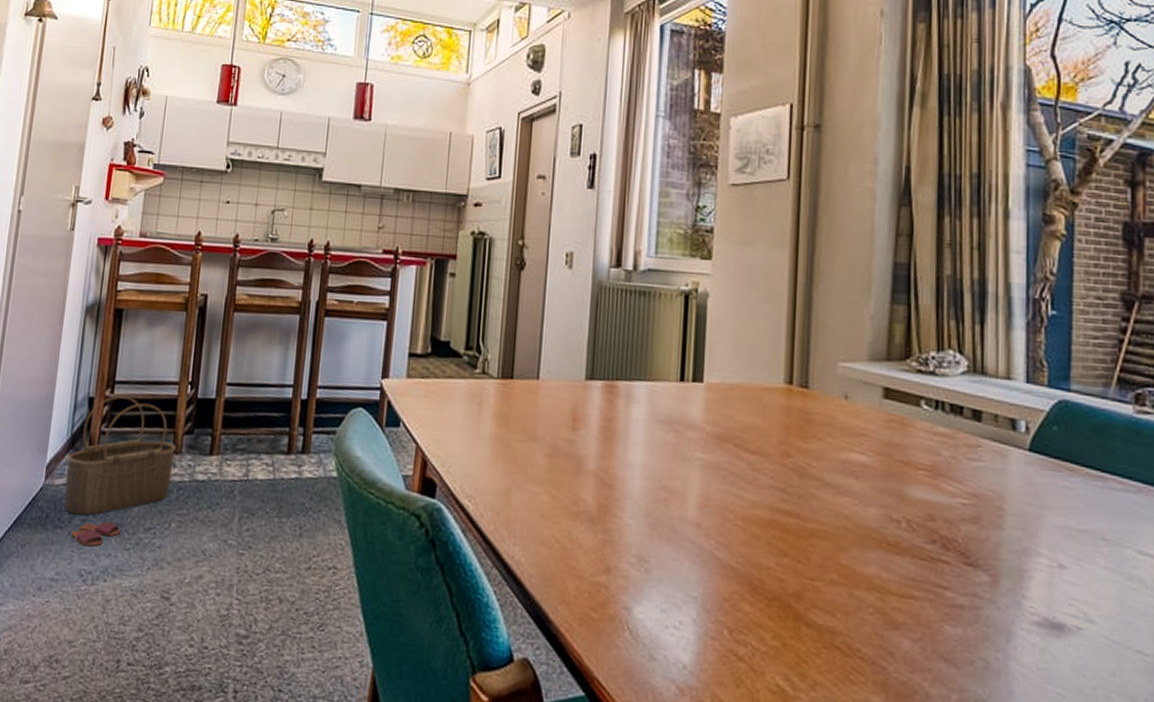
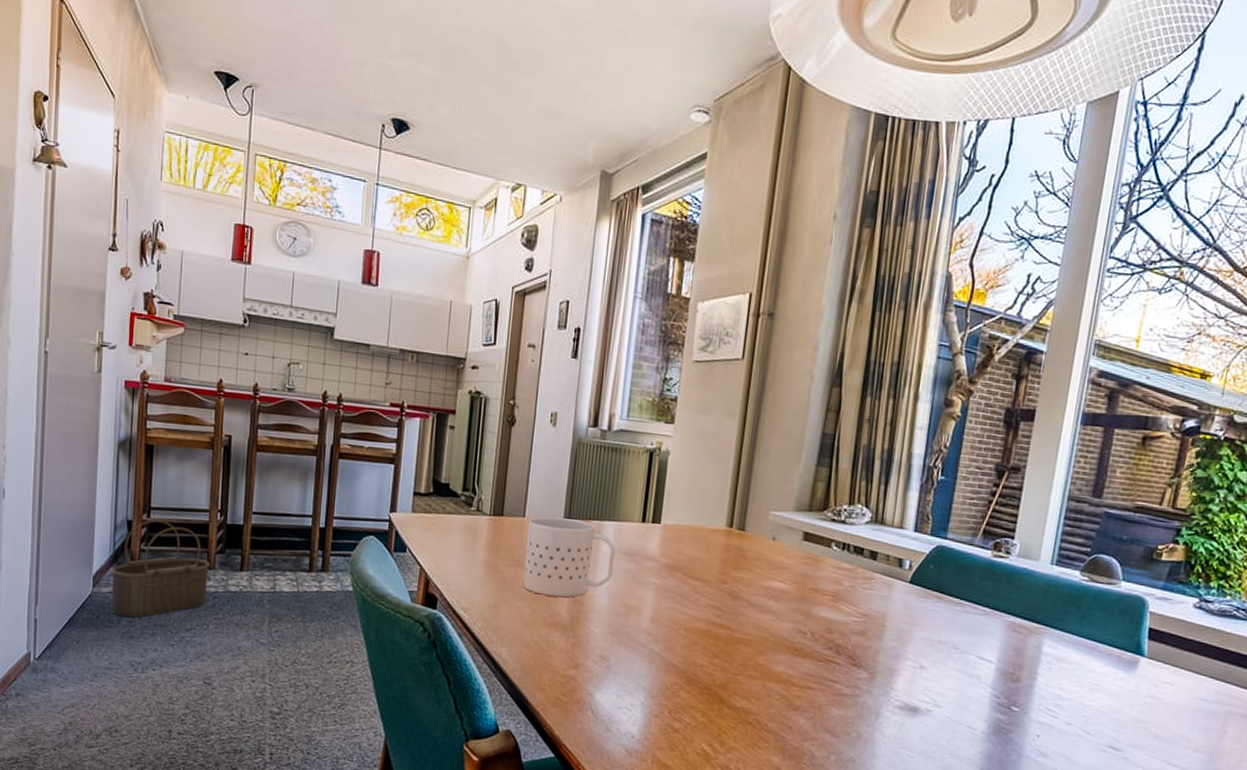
slippers: present [71,521,120,546] -> none [120,623,164,643]
mug: none [537,378,649,480] -> present [522,516,615,598]

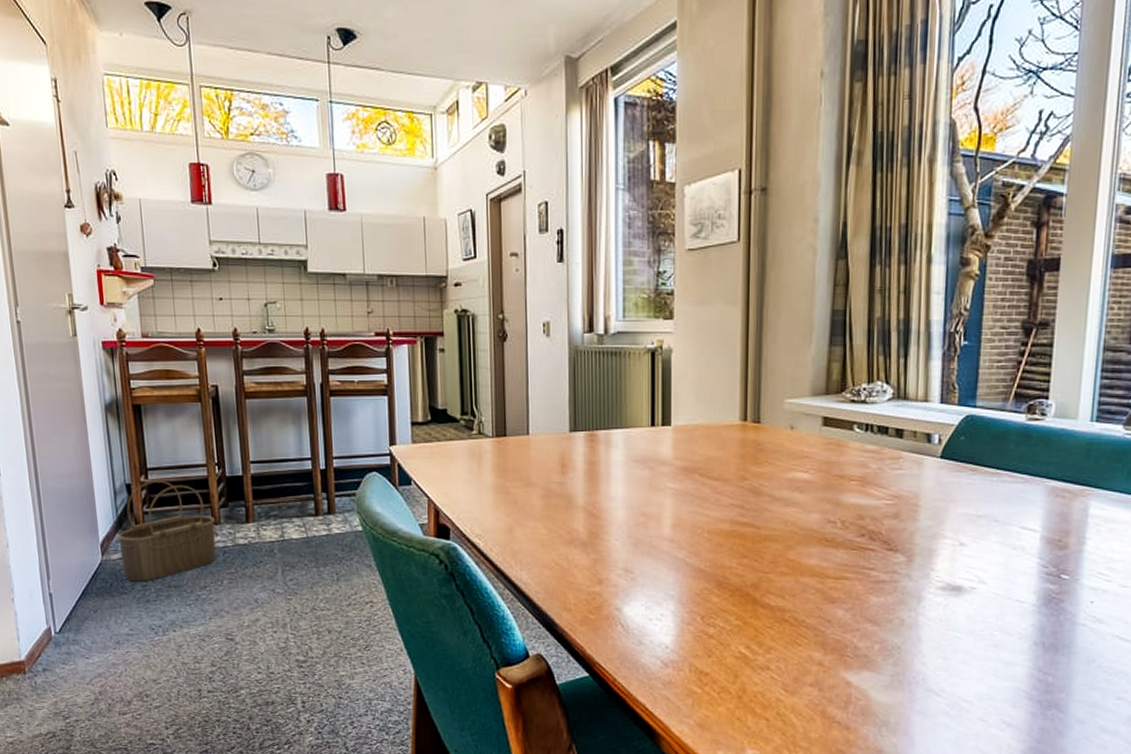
mug: present [522,516,615,598] -> none [533,431,627,513]

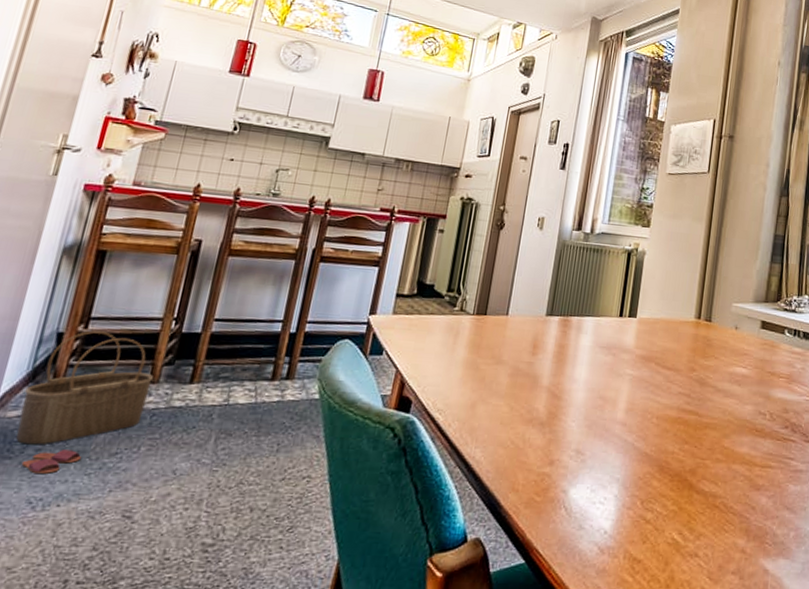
slippers: none [135,585,179,605] -> present [21,450,81,474]

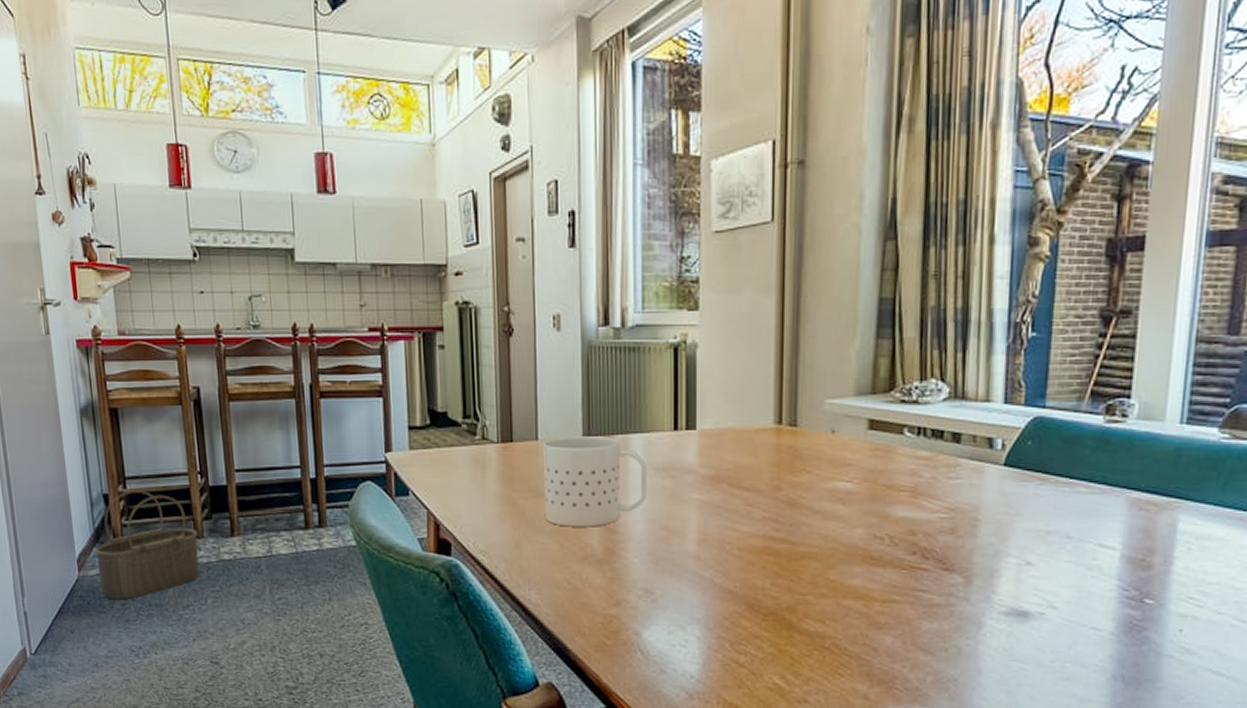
slippers: present [21,450,81,474] -> none [114,604,160,625]
mug: none [501,314,594,393] -> present [542,436,647,527]

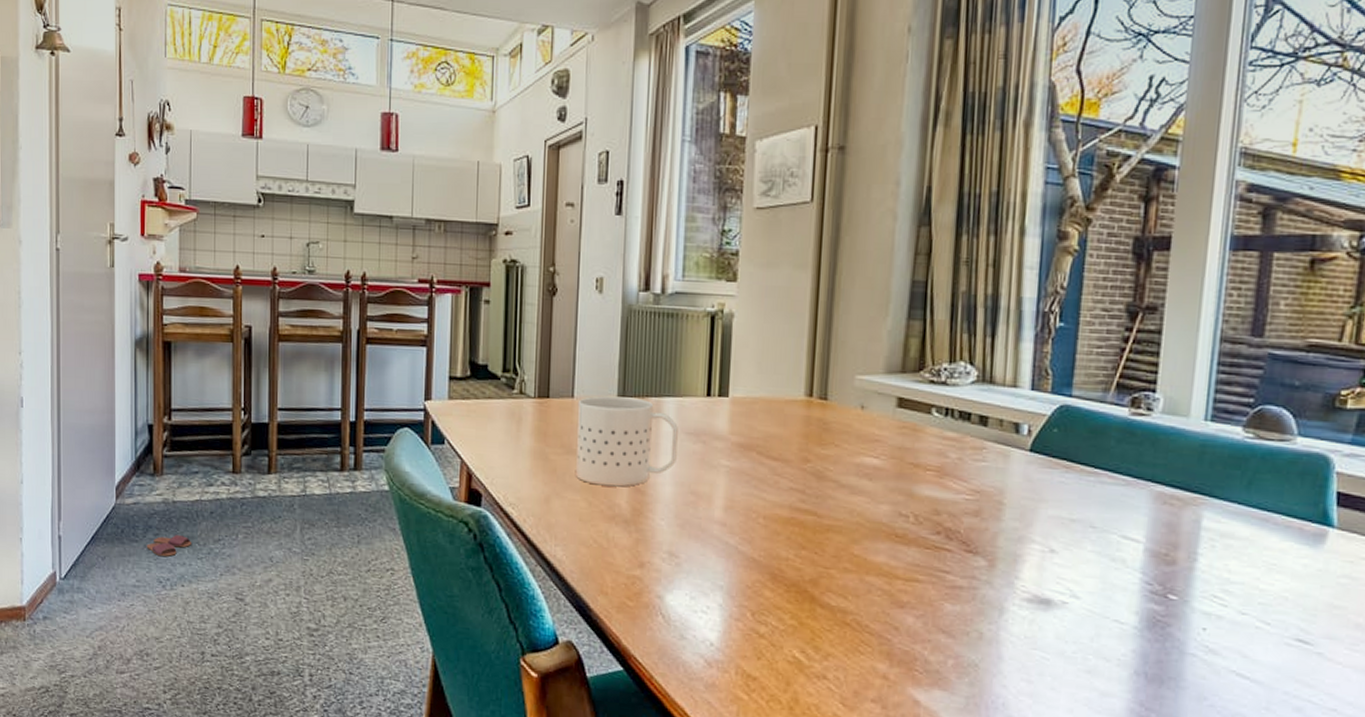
wicker basket: present [95,490,200,600] -> none [135,422,235,530]
slippers: none [114,604,160,625] -> present [146,535,191,557]

